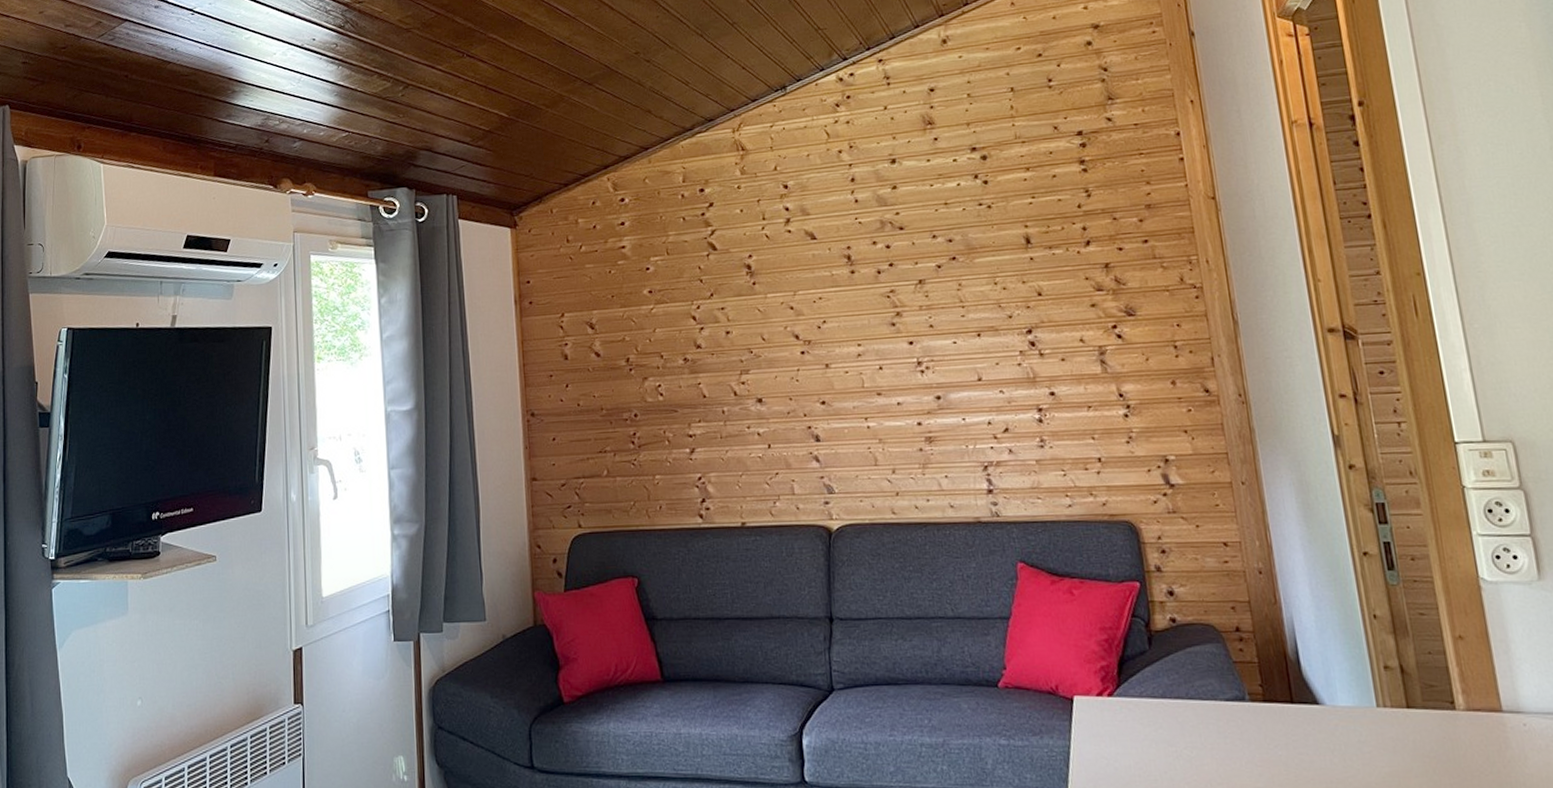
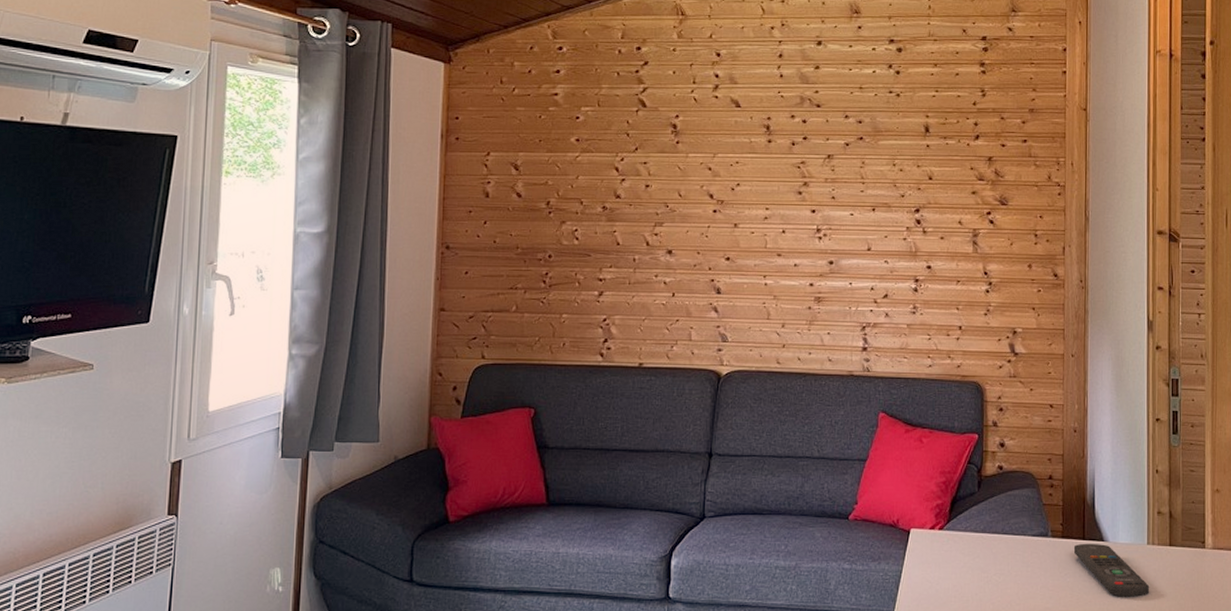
remote control: none [1280,707,1390,773] -> present [1073,543,1150,597]

